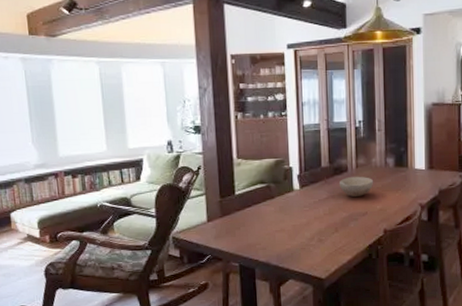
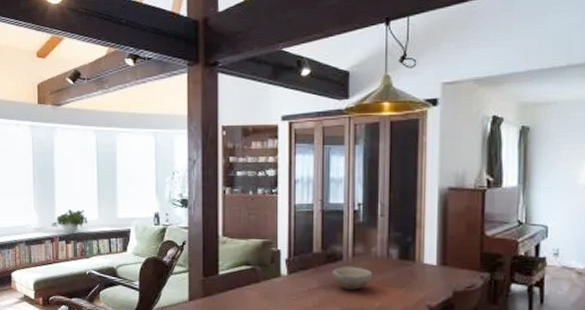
potted plant: none [54,143,96,167] -> present [52,210,88,233]

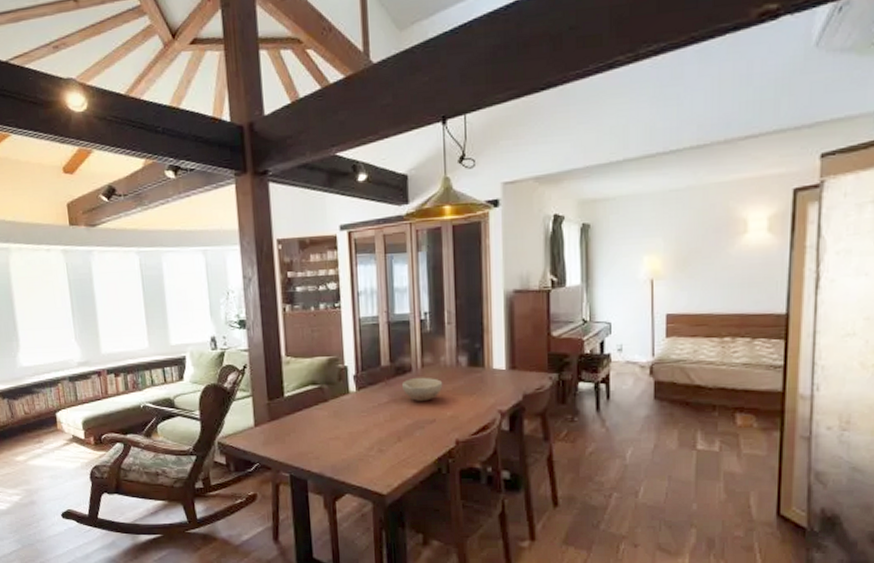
potted plant: present [52,210,88,233] -> none [97,339,138,365]

